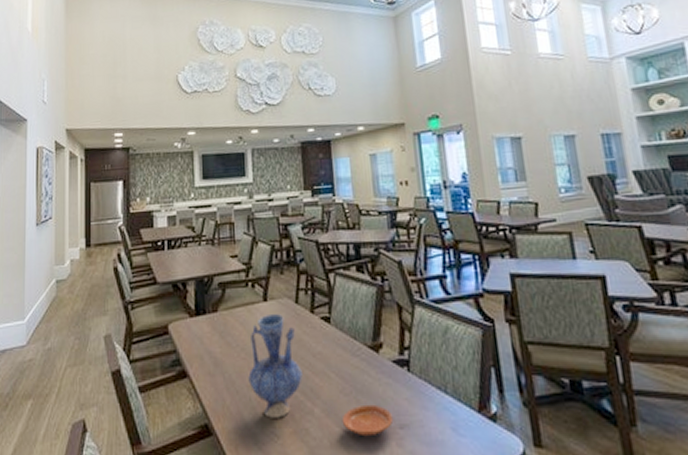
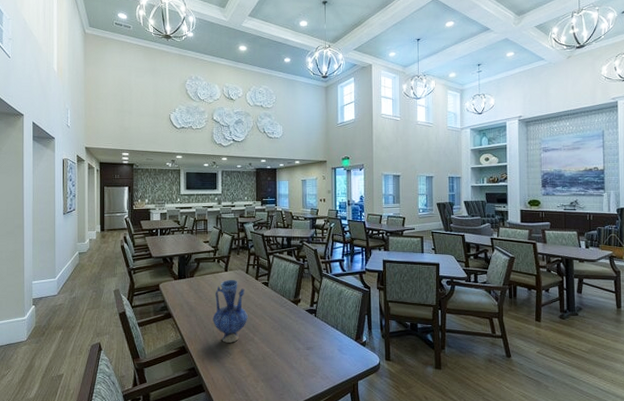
plate: present [341,404,394,437] -> none [271,335,304,354]

